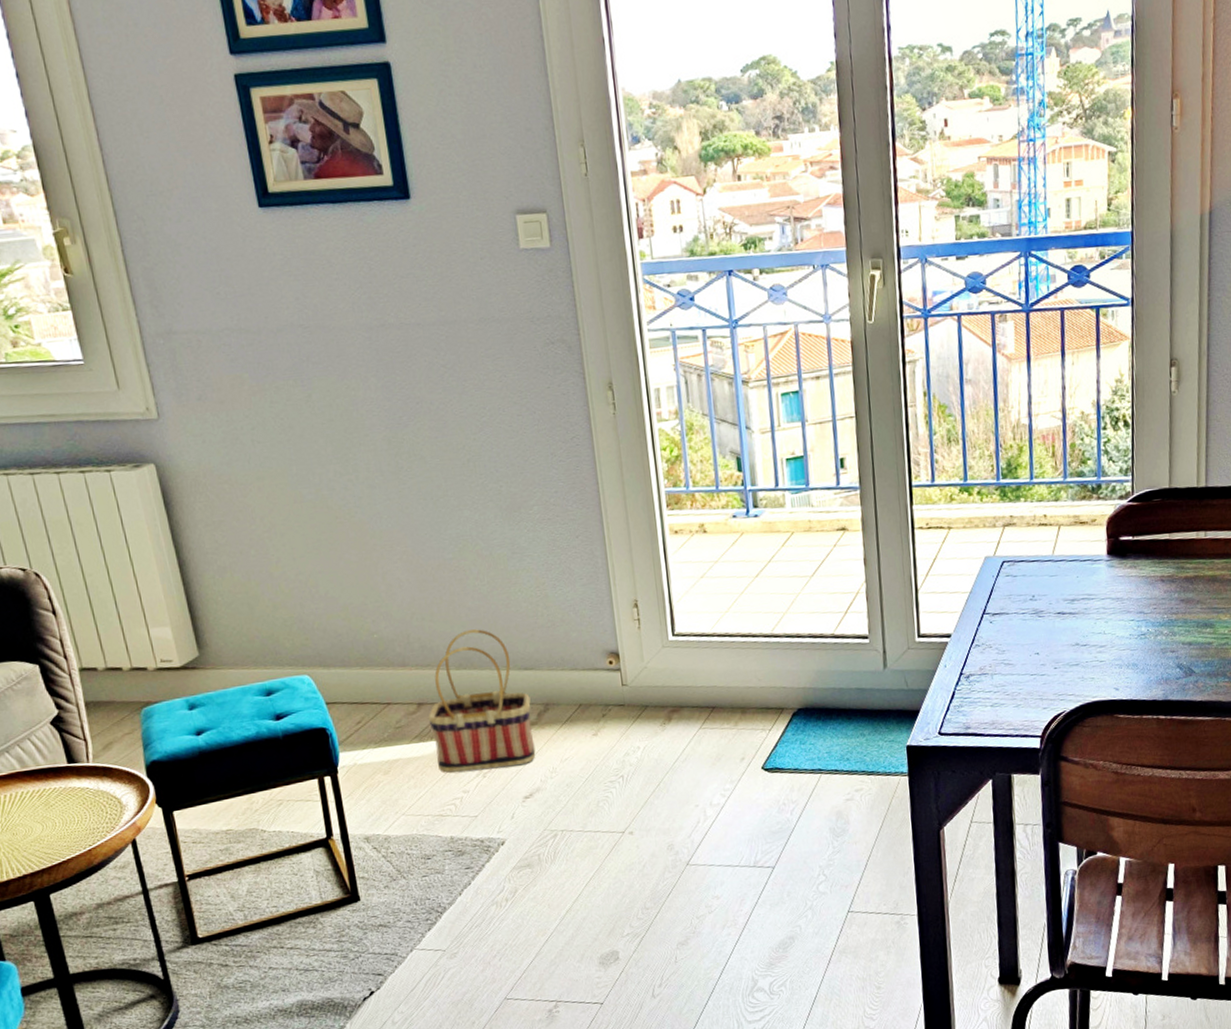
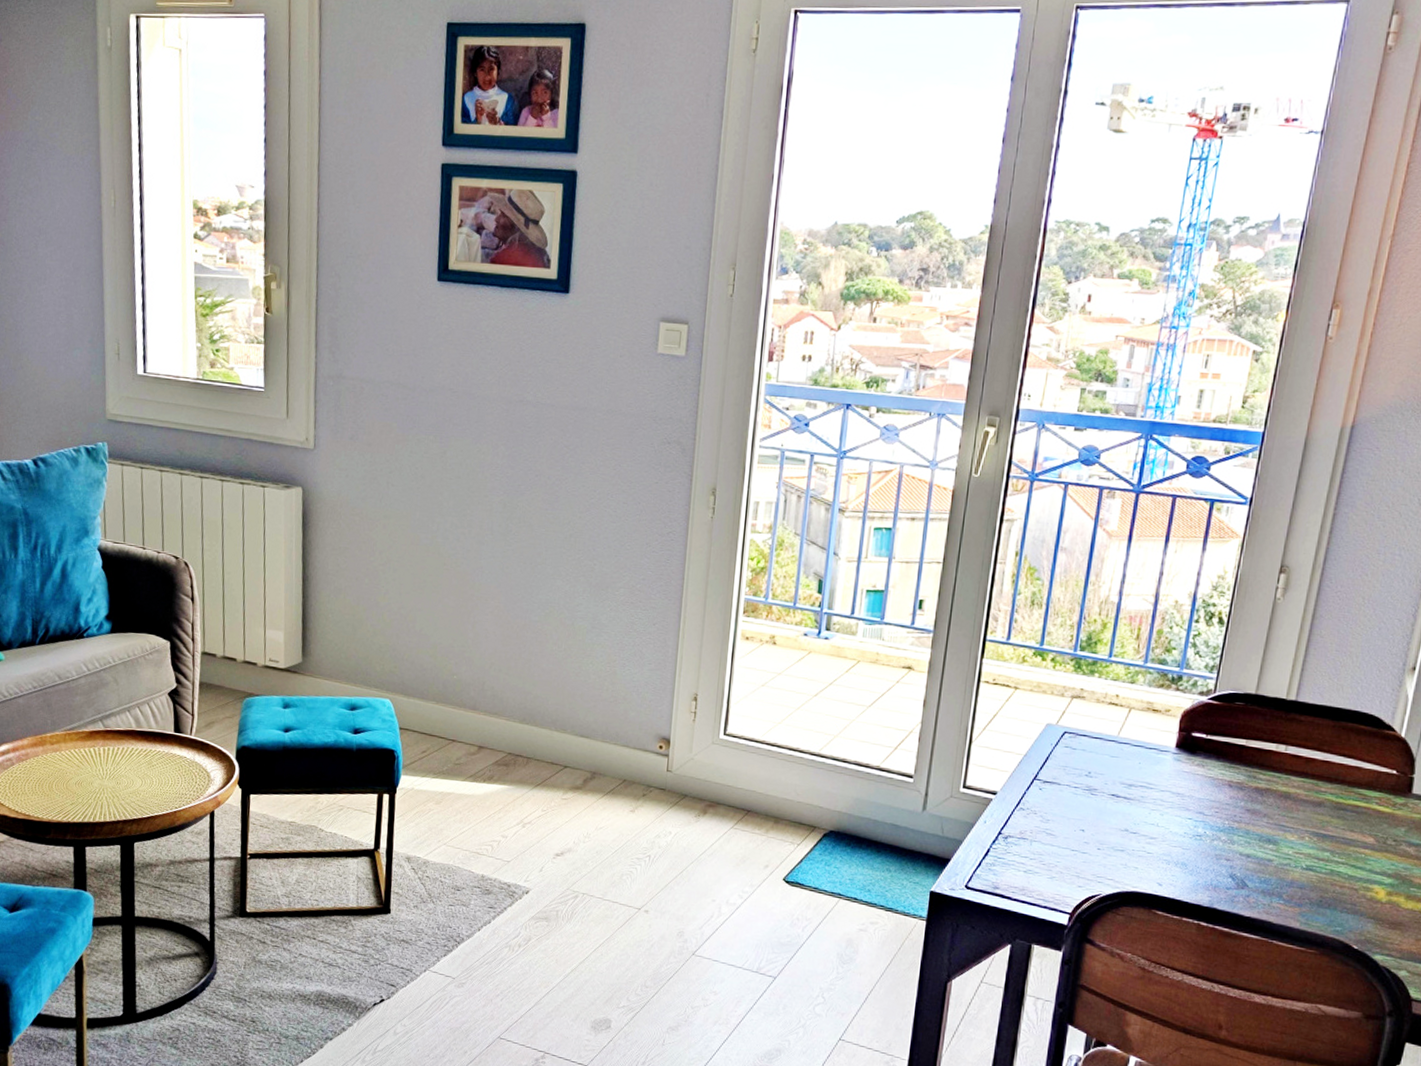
basket: present [428,629,536,773] -> none [485,689,580,824]

